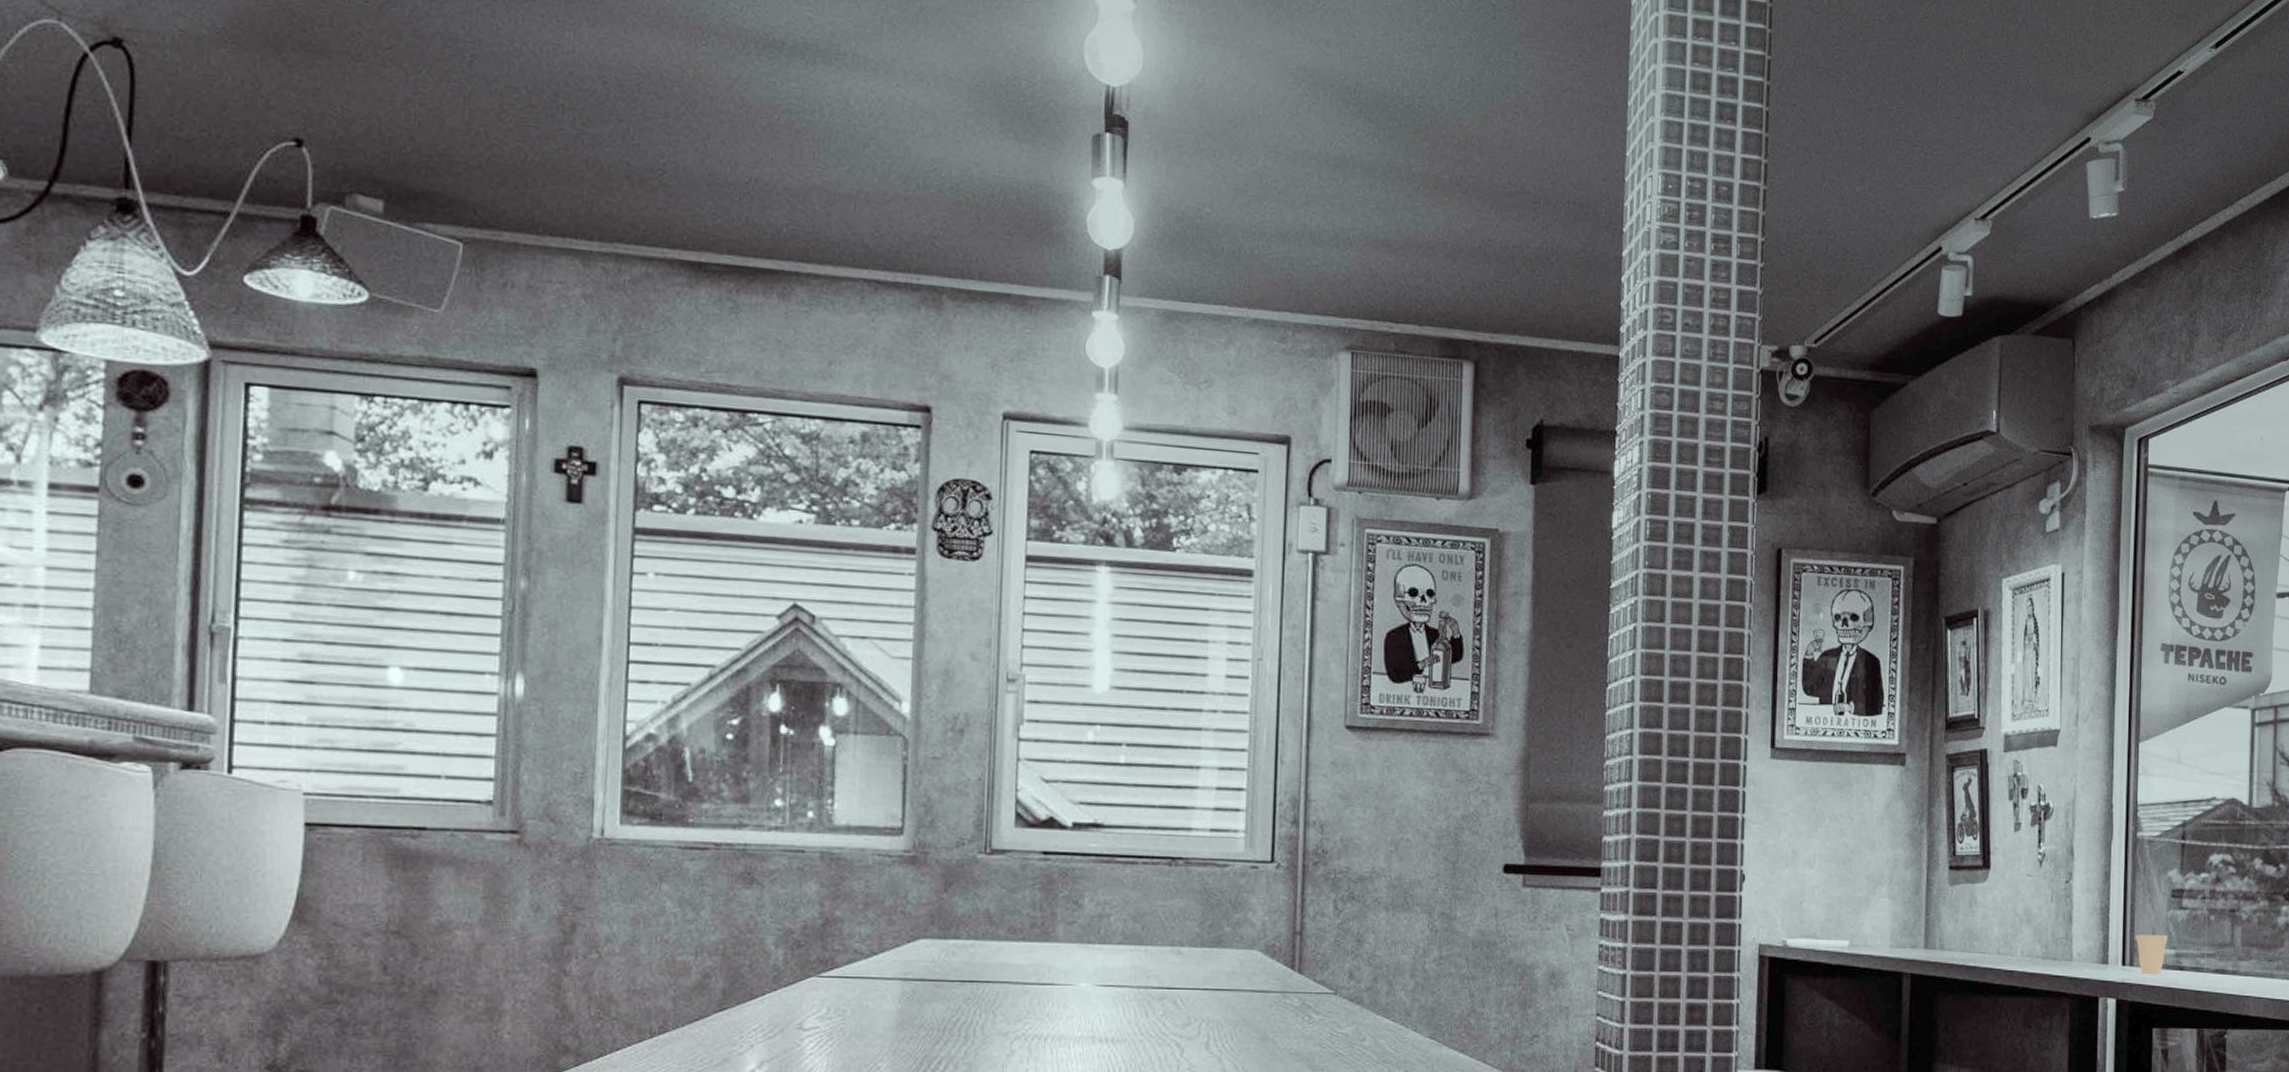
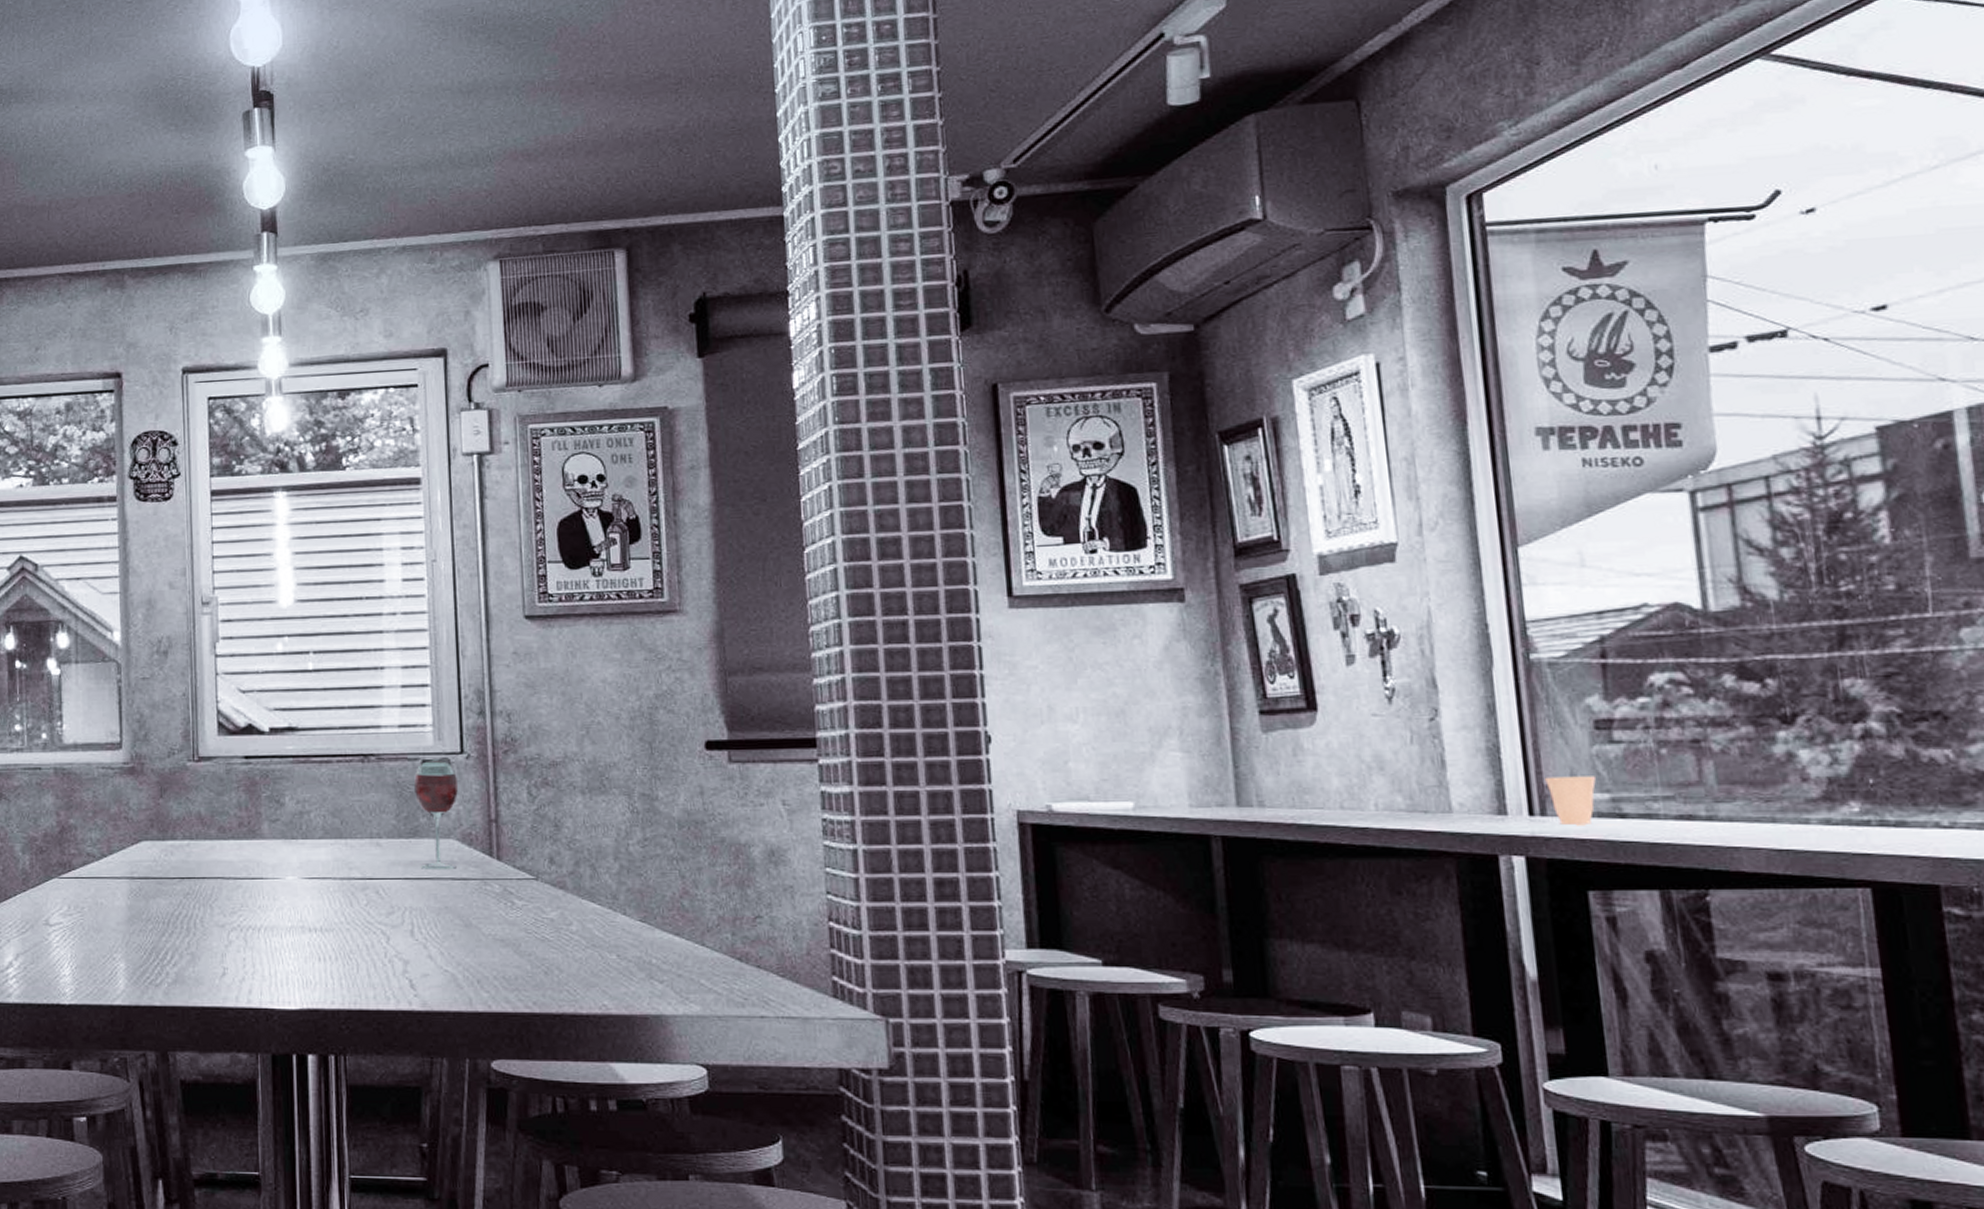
wineglass: none [1220,865,1267,982] -> present [414,758,459,871]

